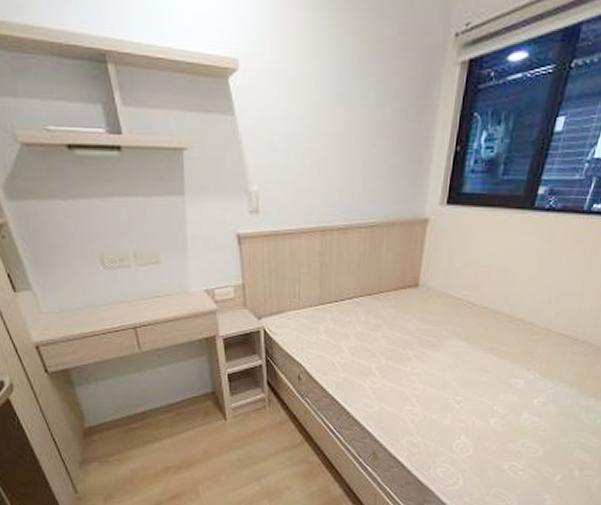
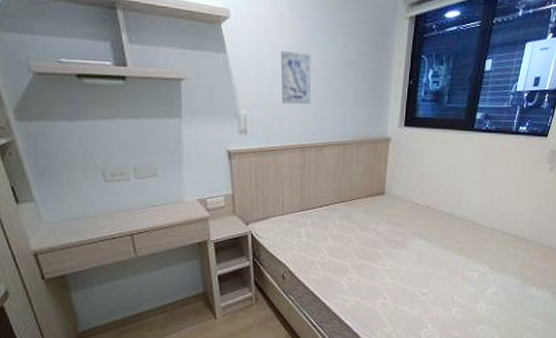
wall art: none [298,110,336,179] -> present [280,50,312,105]

